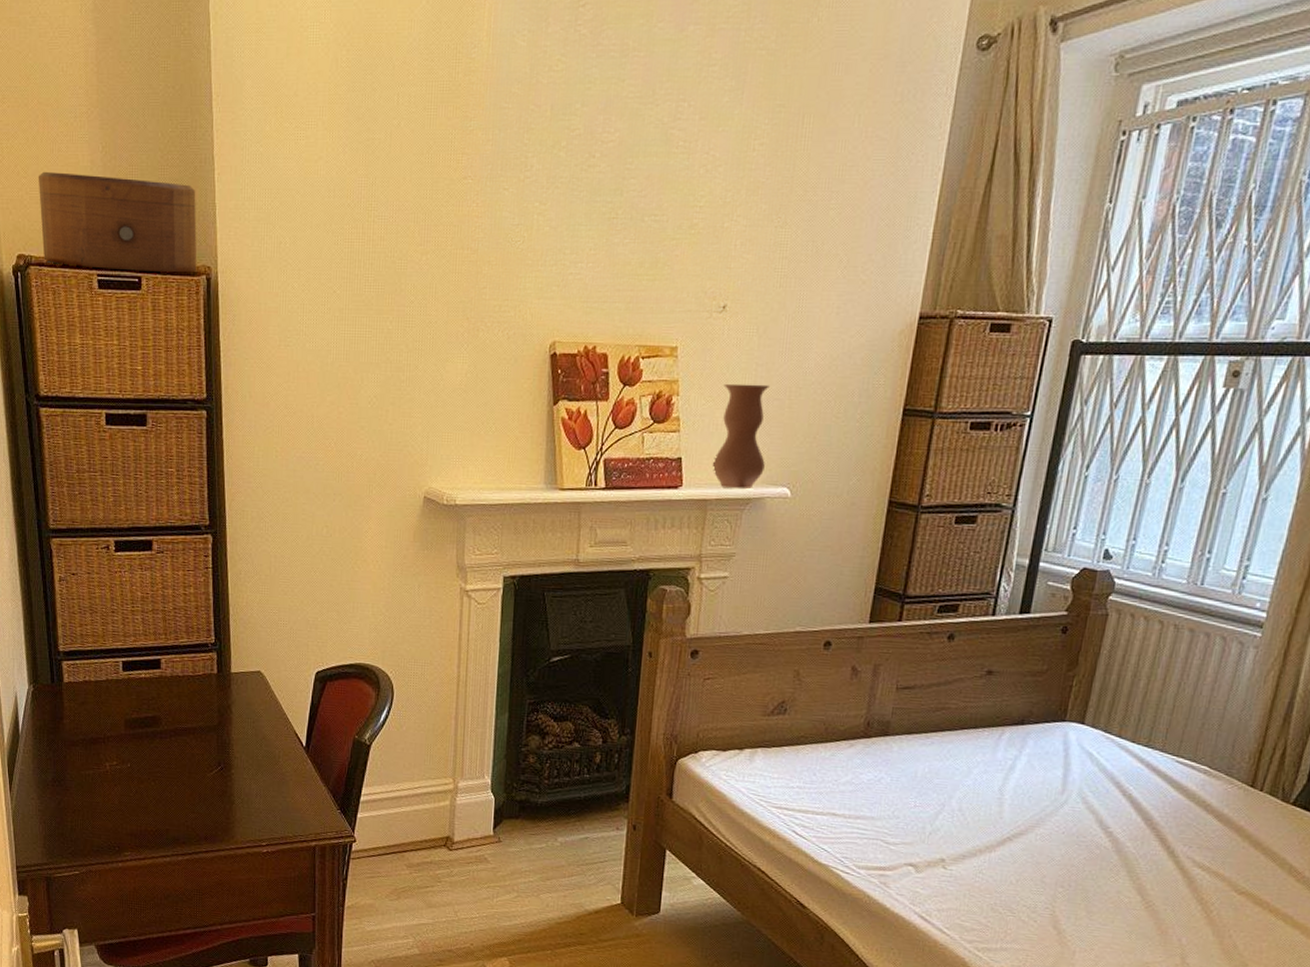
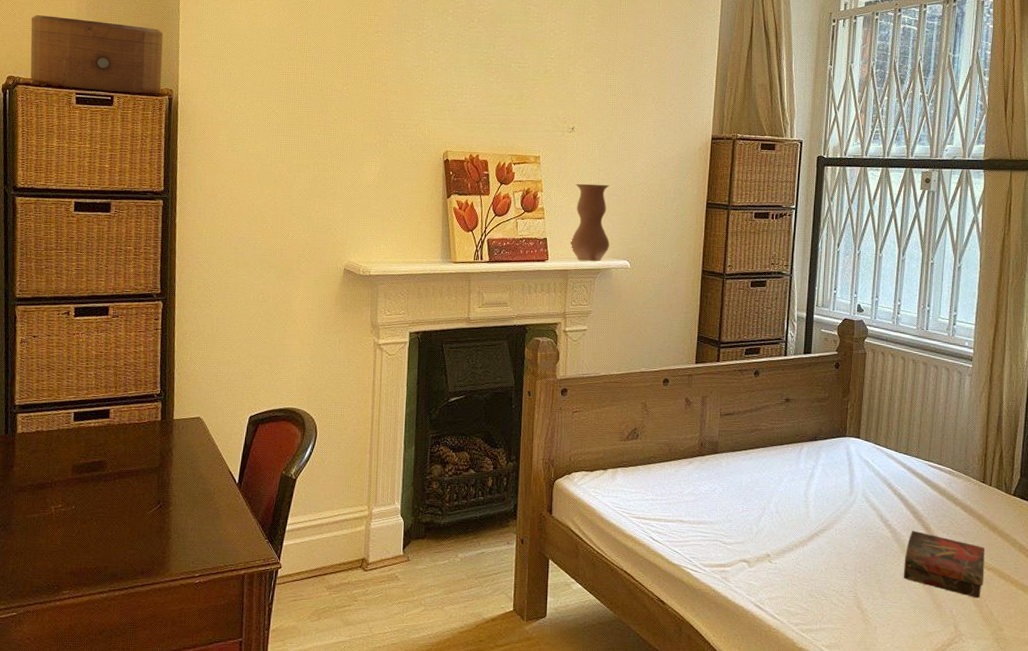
book: none [1120,840,1240,927] -> present [903,530,985,599]

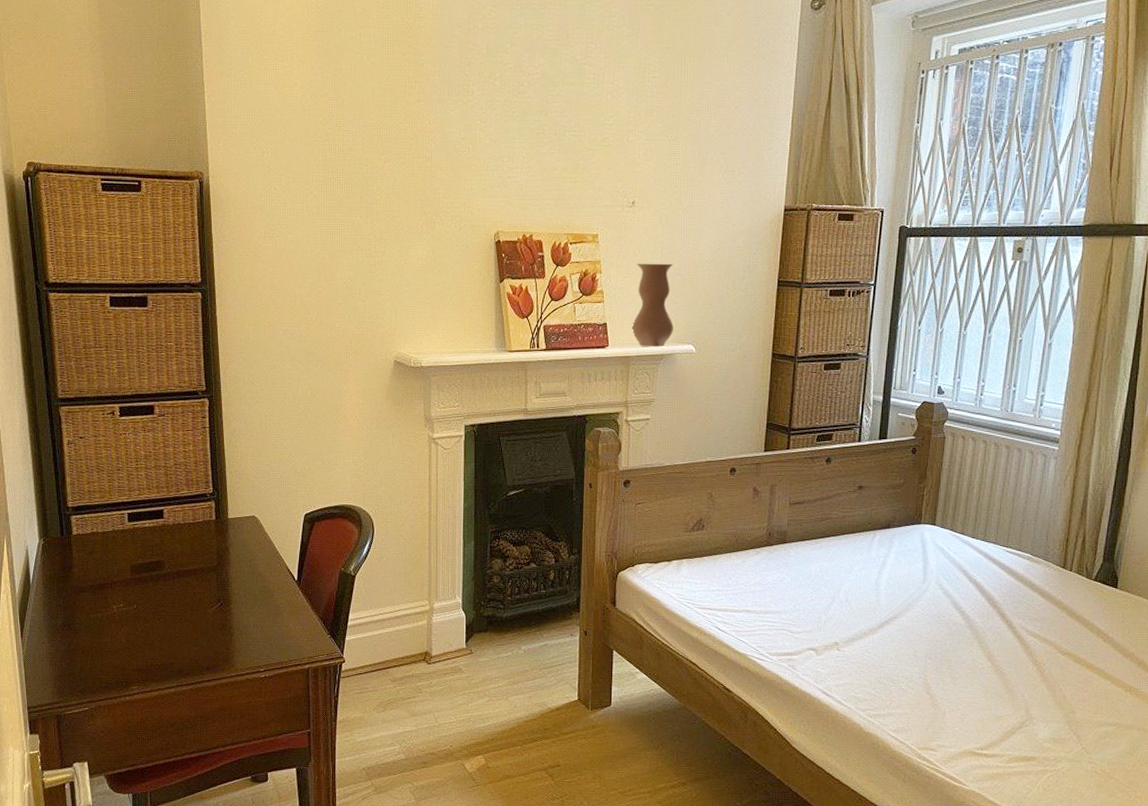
clock: present [30,14,164,94] -> none [46,92,191,178]
book: present [903,530,985,599] -> none [975,616,1062,683]

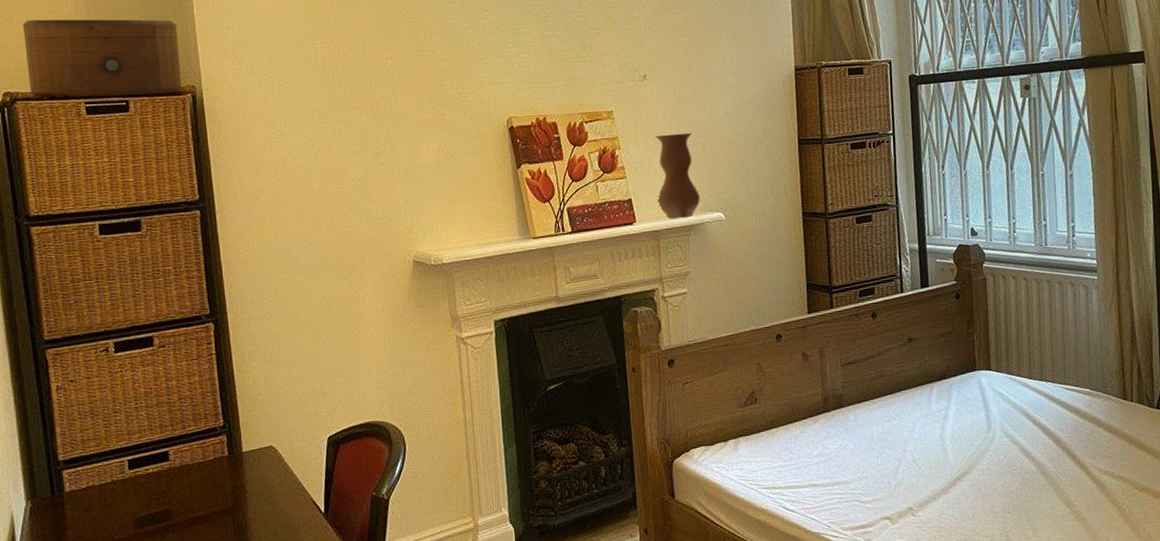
clock: none [46,92,191,178] -> present [22,19,182,98]

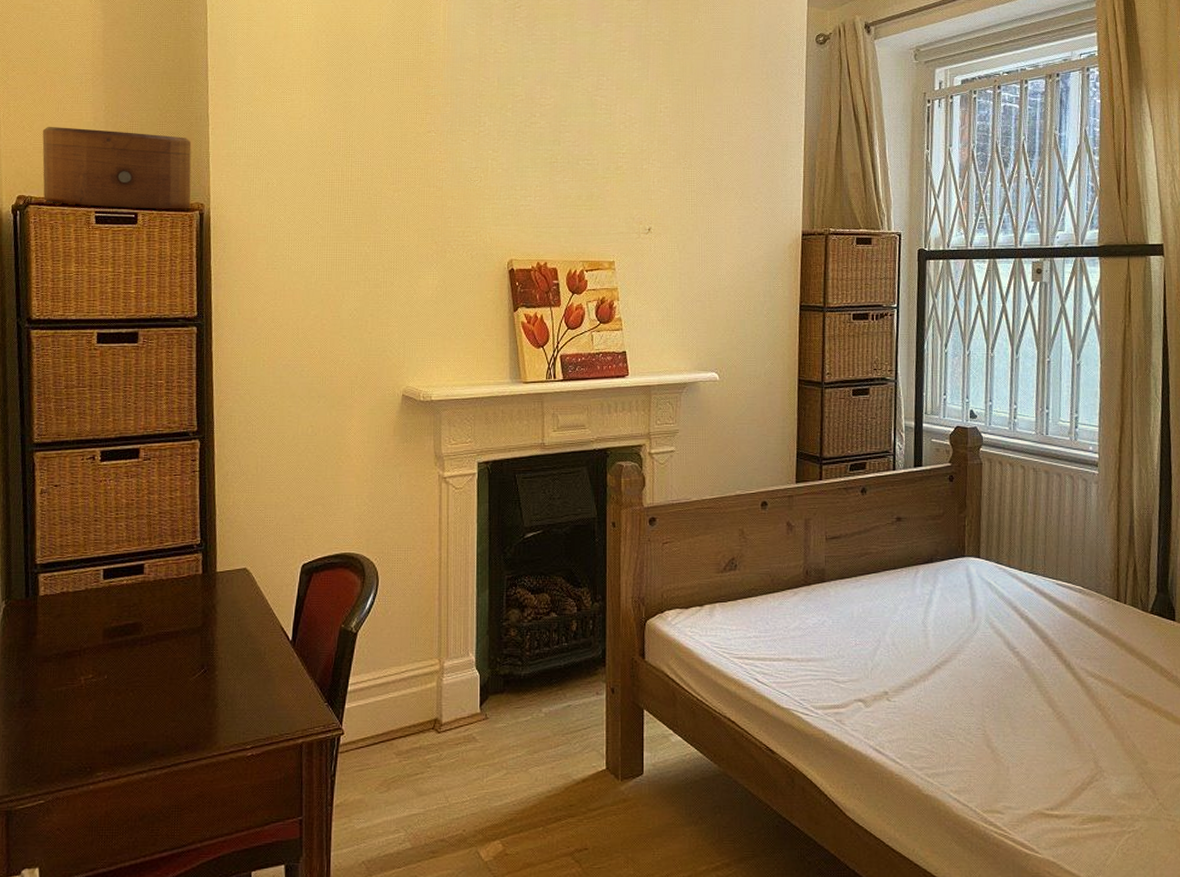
vase: present [655,132,700,219] -> none [651,289,695,376]

